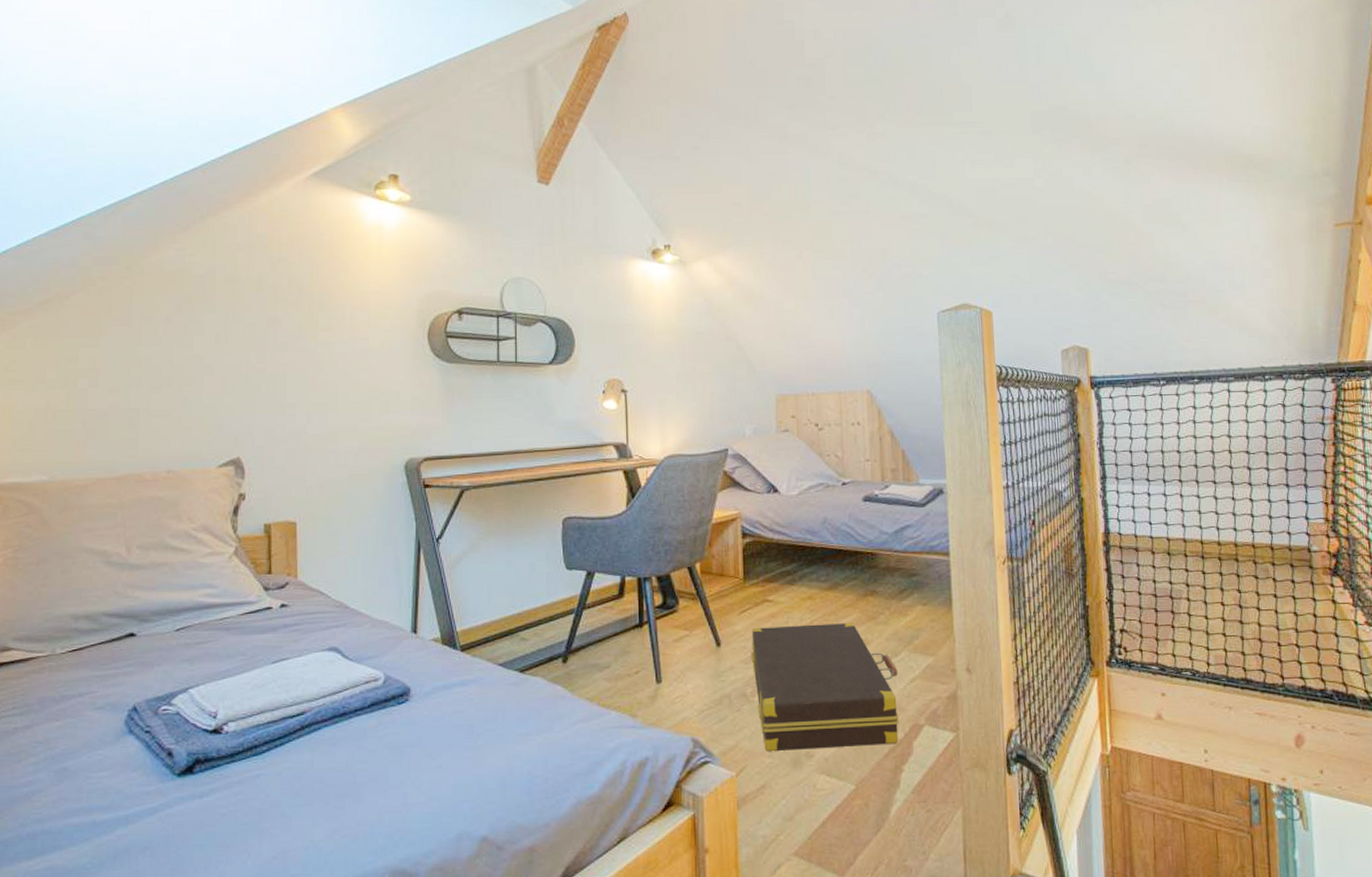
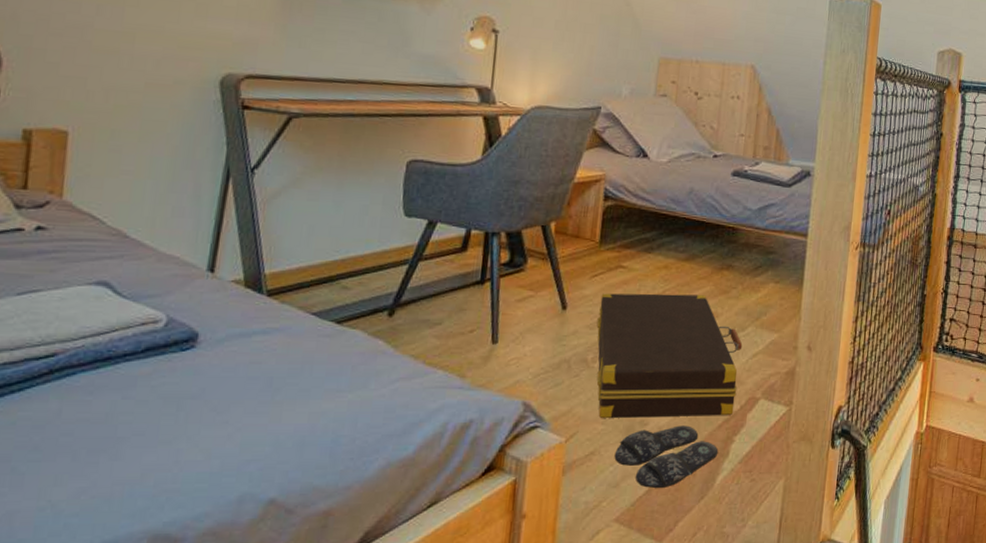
slippers: none [785,756,889,821] -> present [614,425,719,488]

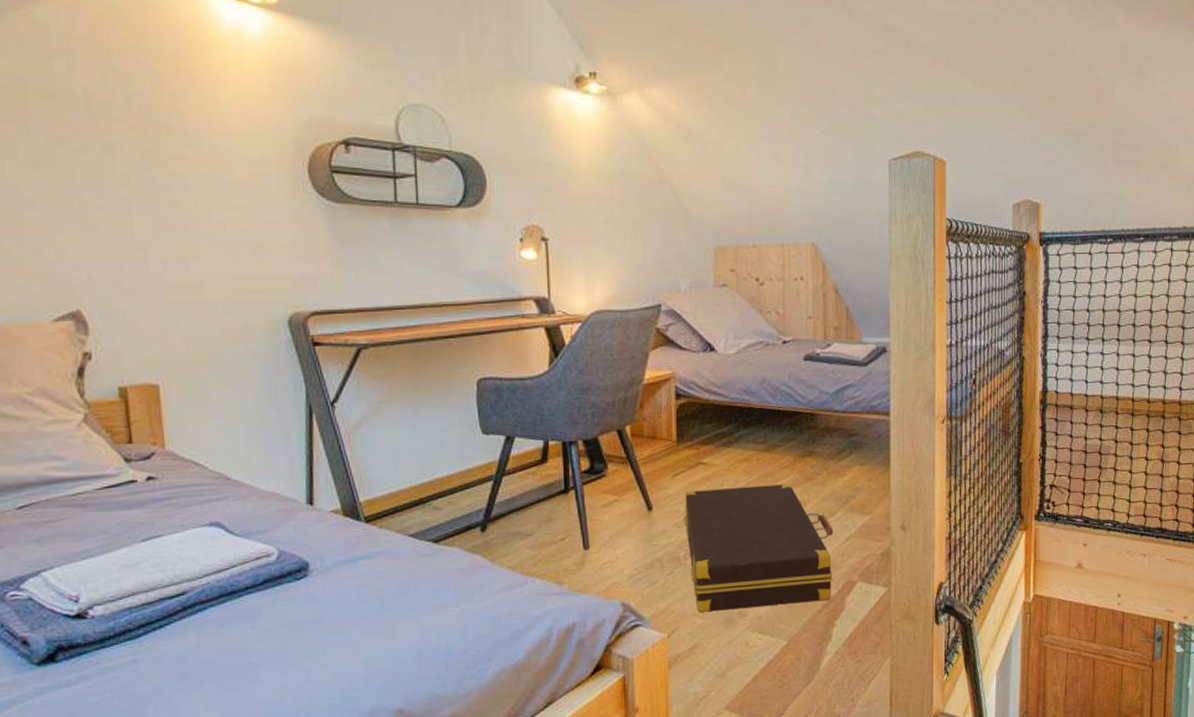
slippers: present [614,425,719,488] -> none [717,613,821,675]

